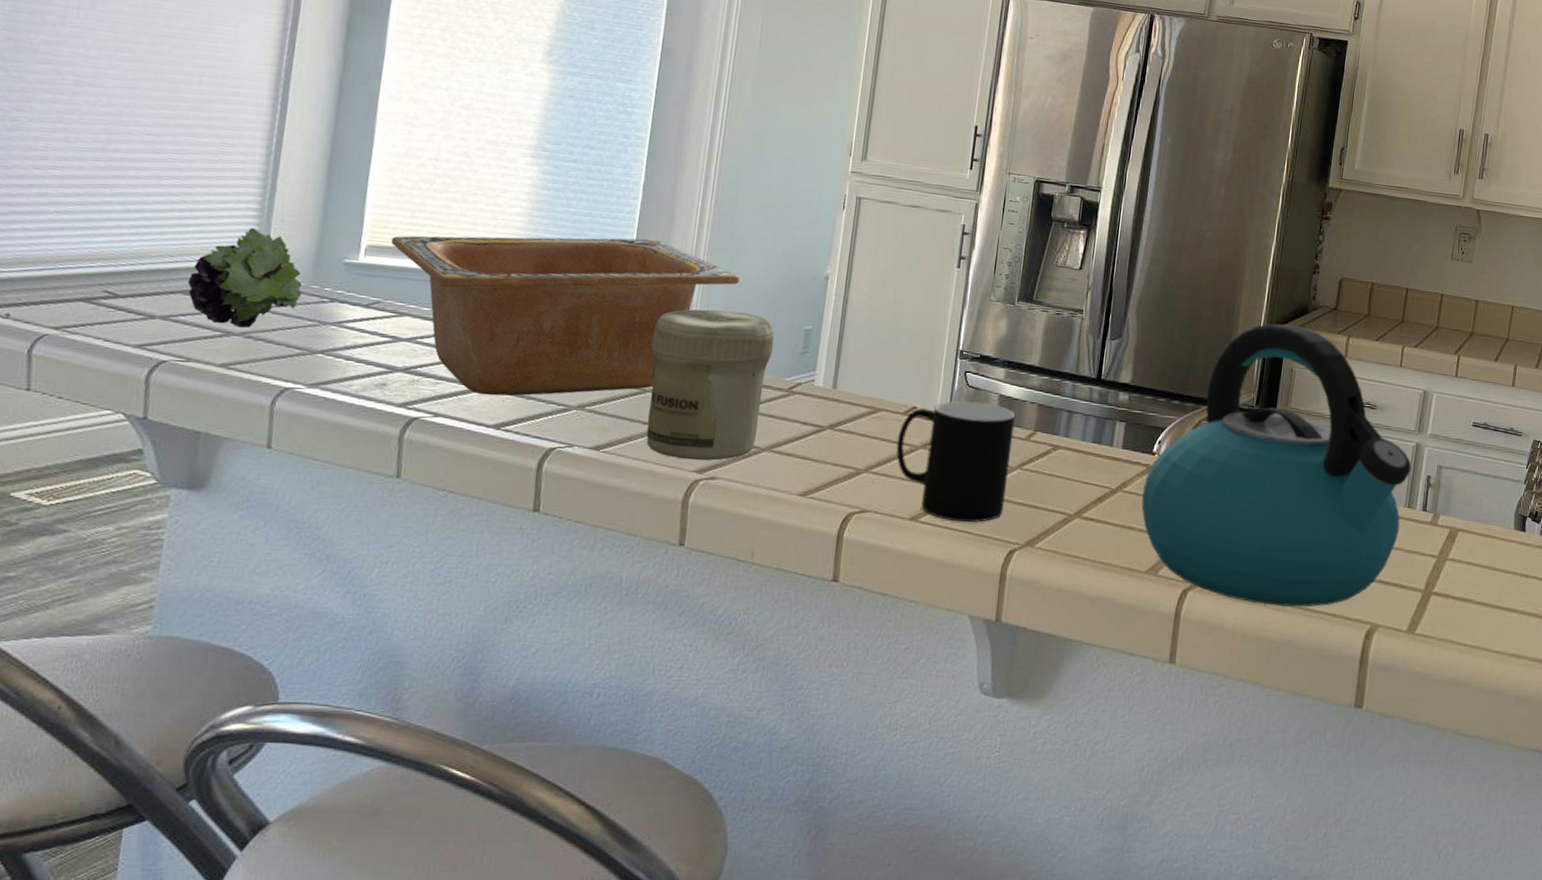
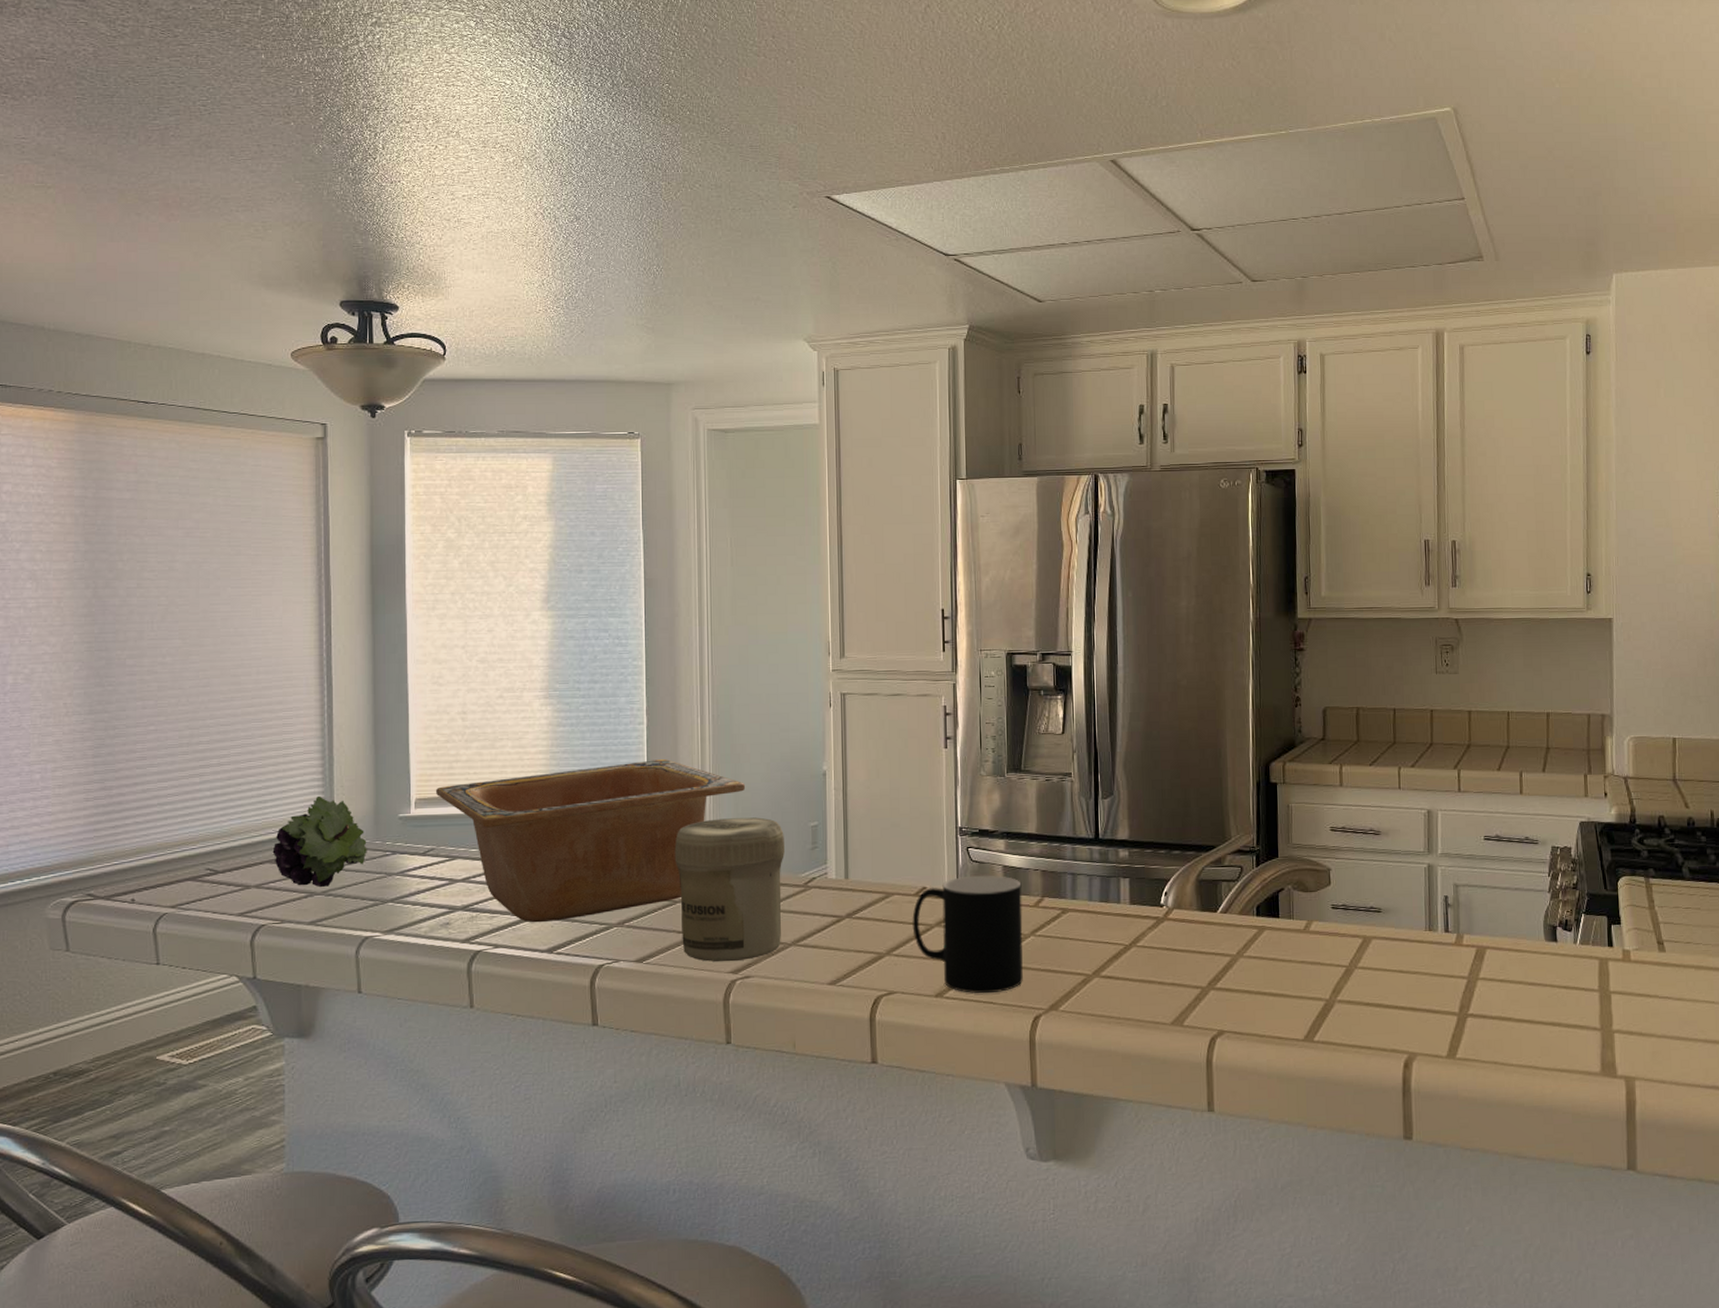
kettle: present [1141,324,1412,607] -> none [1156,761,1427,1045]

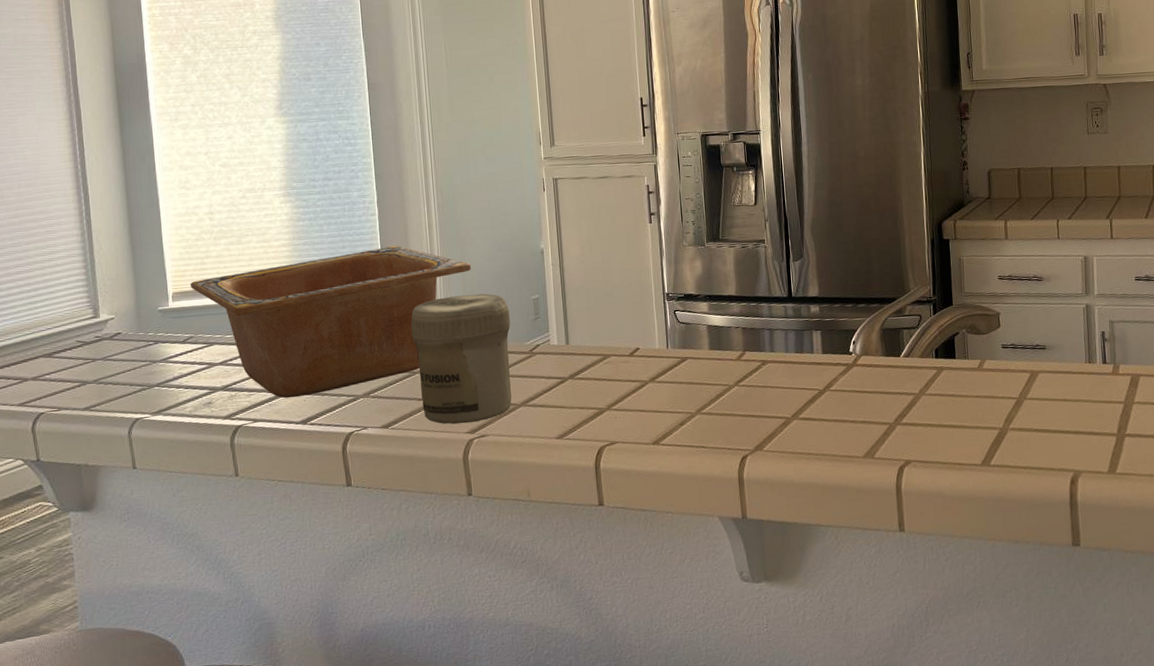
fruit: present [272,797,367,888] -> none [45,295,132,377]
cup: present [912,875,1023,994] -> none [628,334,730,440]

